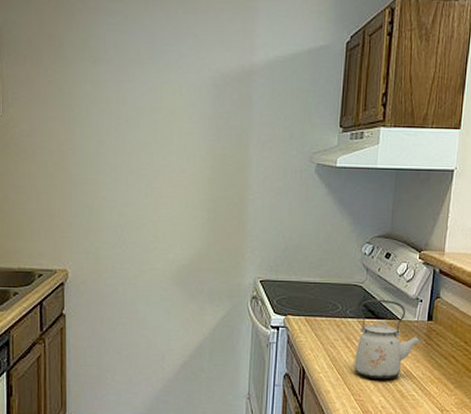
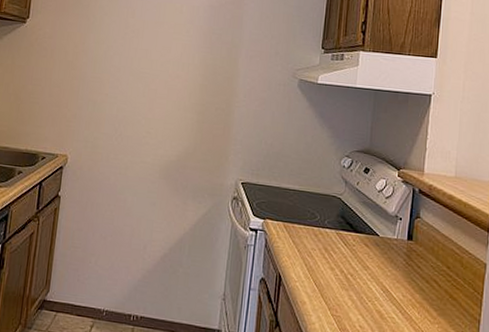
kettle: present [354,299,422,380] -> none [331,211,402,298]

